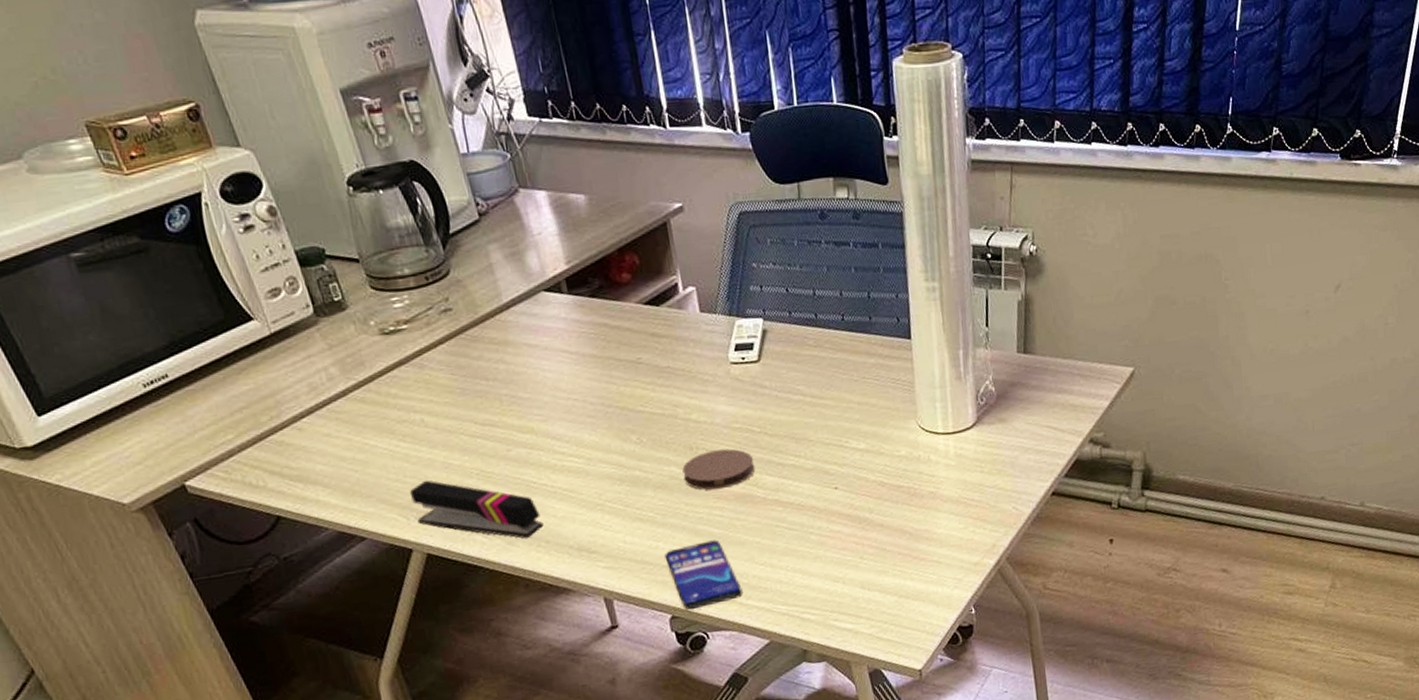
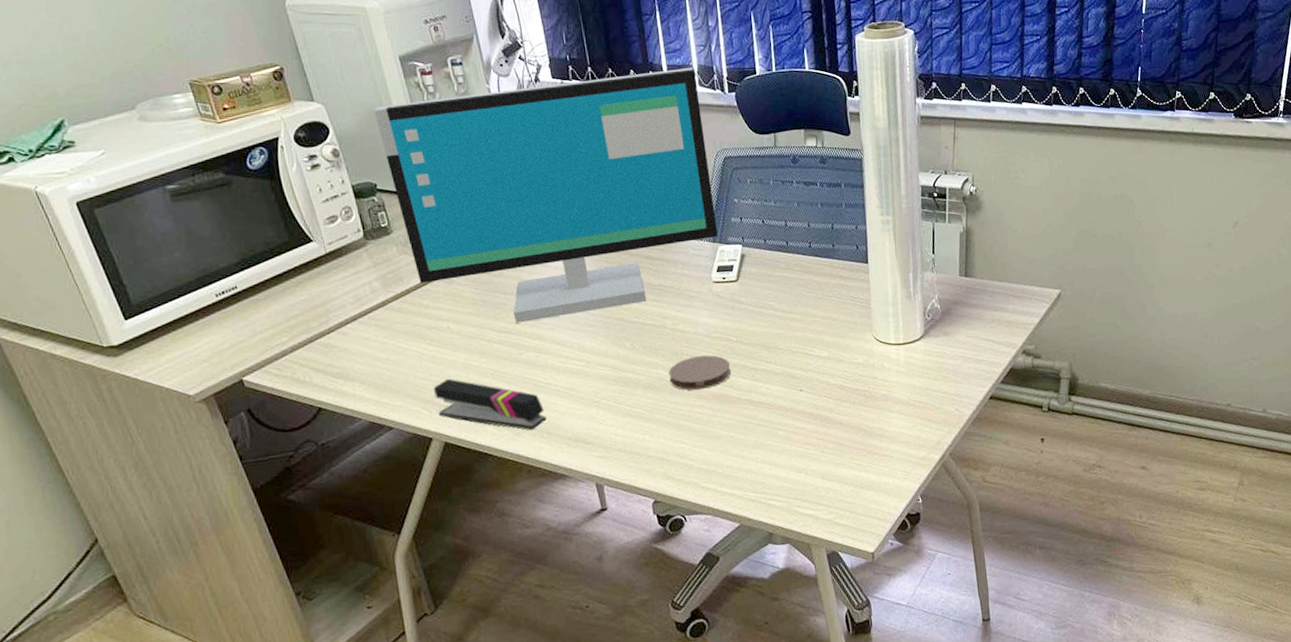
computer monitor: none [314,101,735,414] -> present [374,67,718,323]
smartphone: present [664,539,743,611] -> none [650,434,718,496]

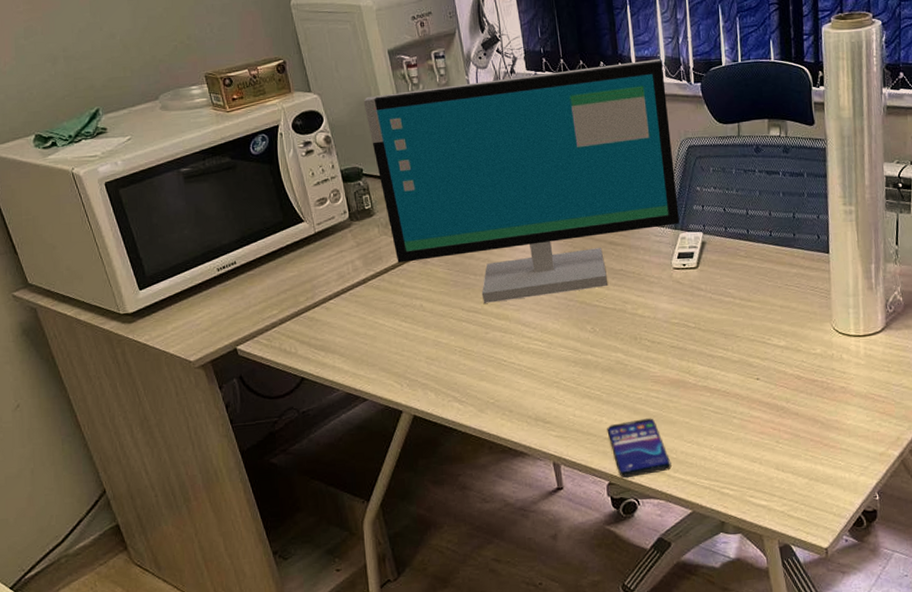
stapler: present [433,378,547,431] -> none [405,354,509,408]
smartphone: none [650,434,718,496] -> present [607,418,672,479]
coaster: present [668,355,732,391] -> none [627,340,689,375]

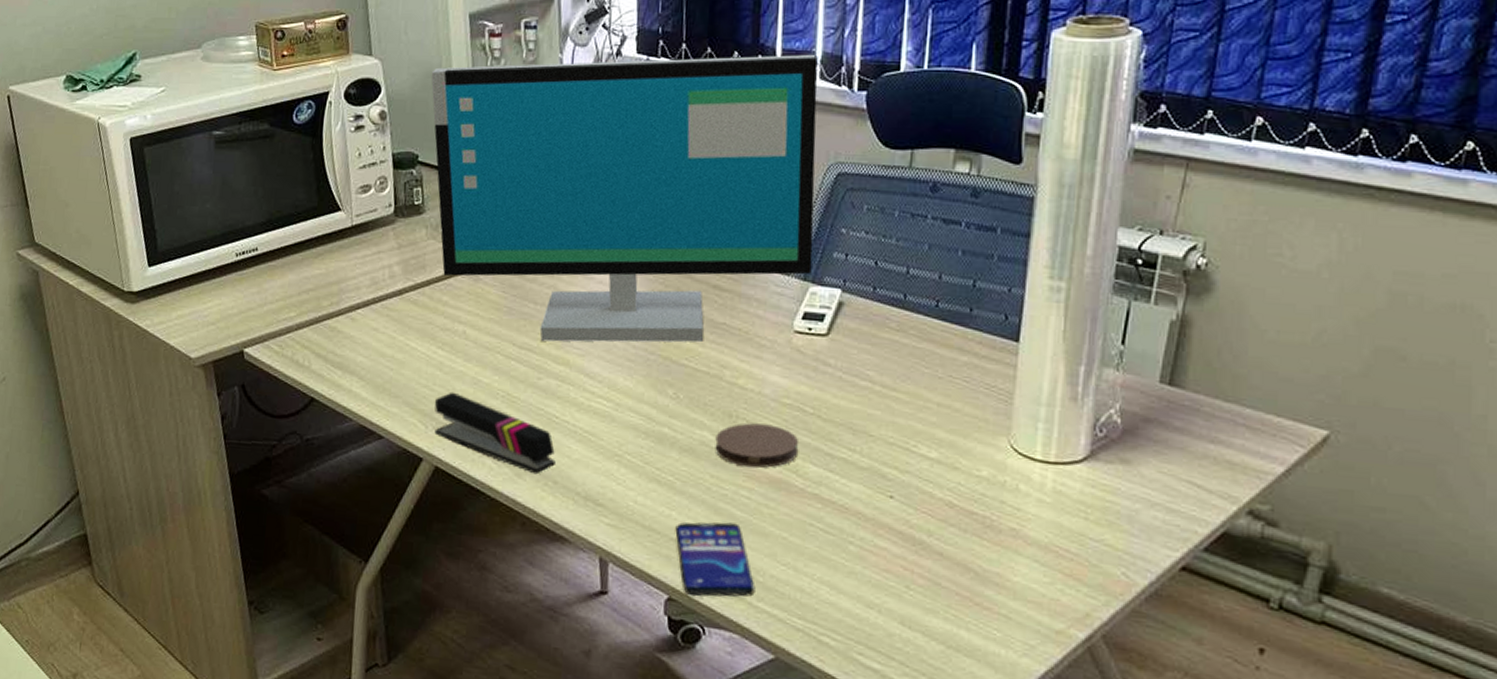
stapler: none [405,354,509,408] -> present [434,392,556,475]
coaster: none [627,340,689,375] -> present [715,423,799,469]

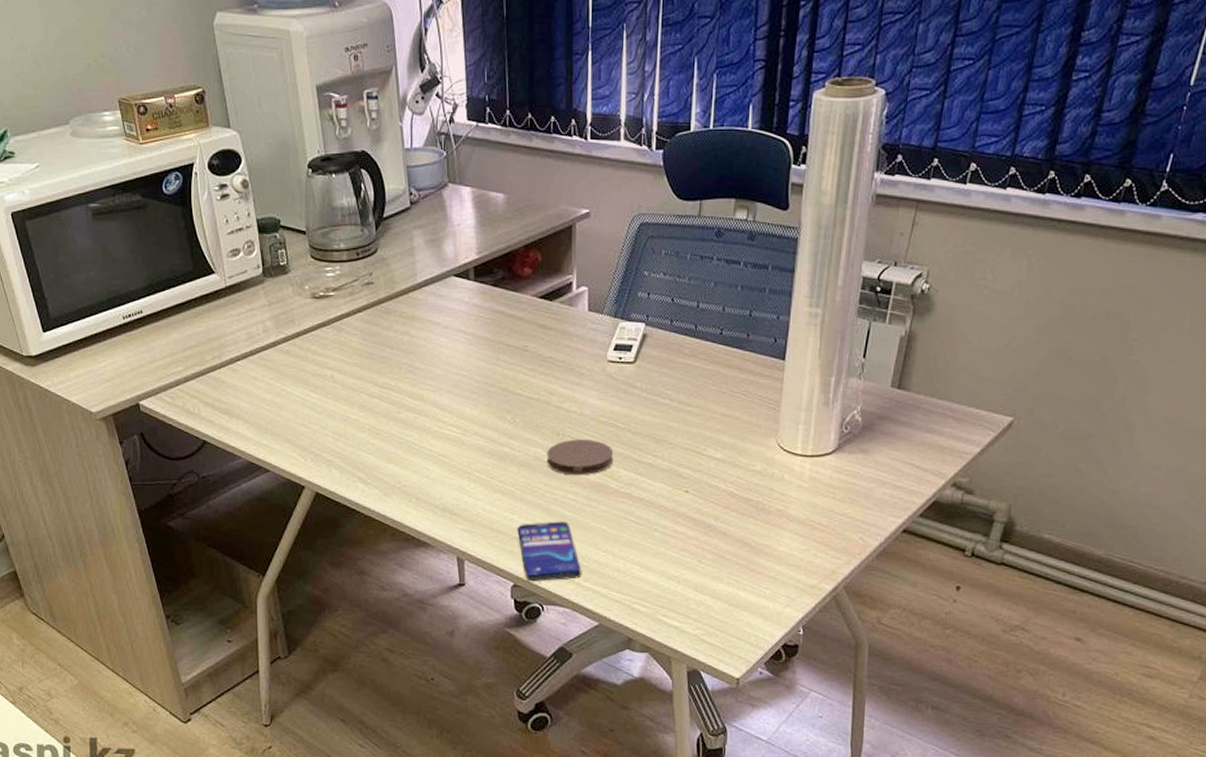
computer monitor: present [431,54,818,343] -> none [286,117,622,380]
stapler: present [434,392,556,475] -> none [311,428,417,493]

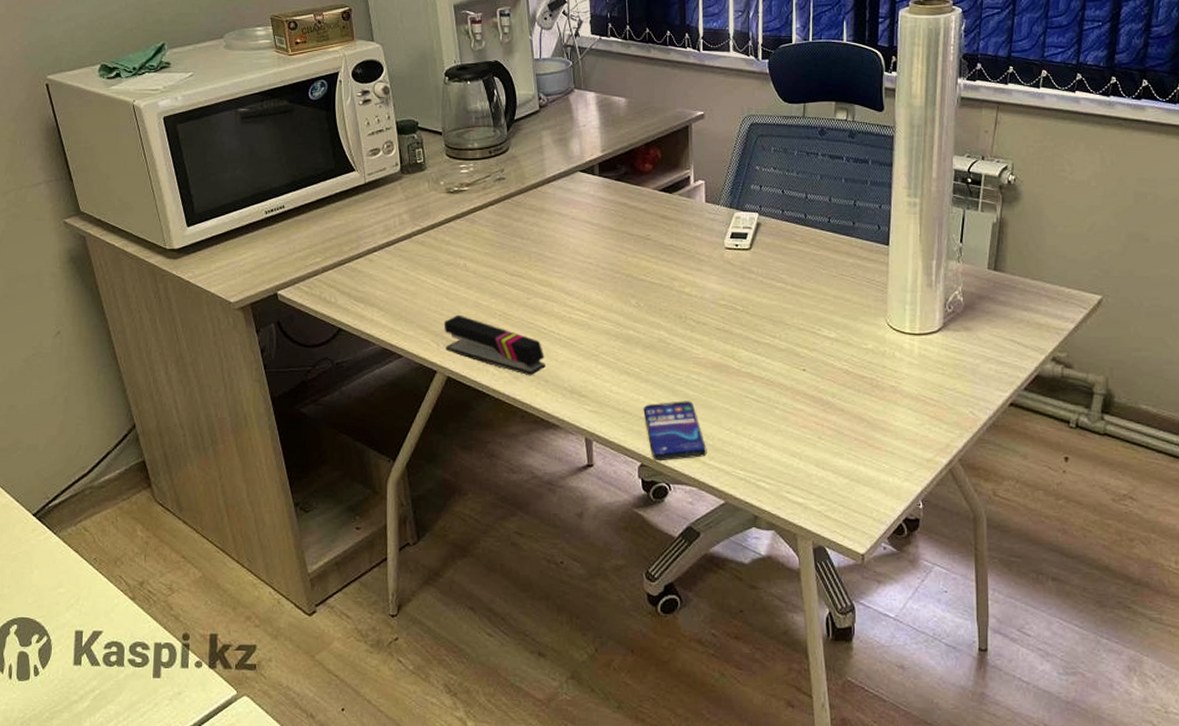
stapler: none [311,428,417,493] -> present [443,314,546,376]
coaster: present [546,439,614,476] -> none [670,322,734,357]

